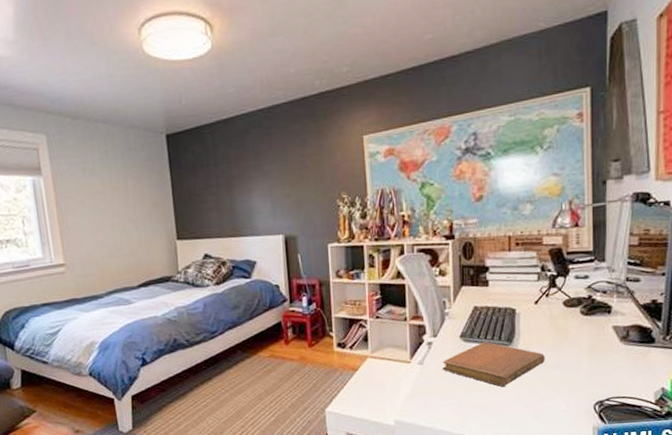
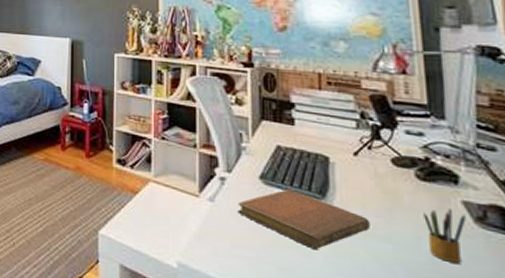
pencil box: none [584,334,614,375] -> present [423,208,466,263]

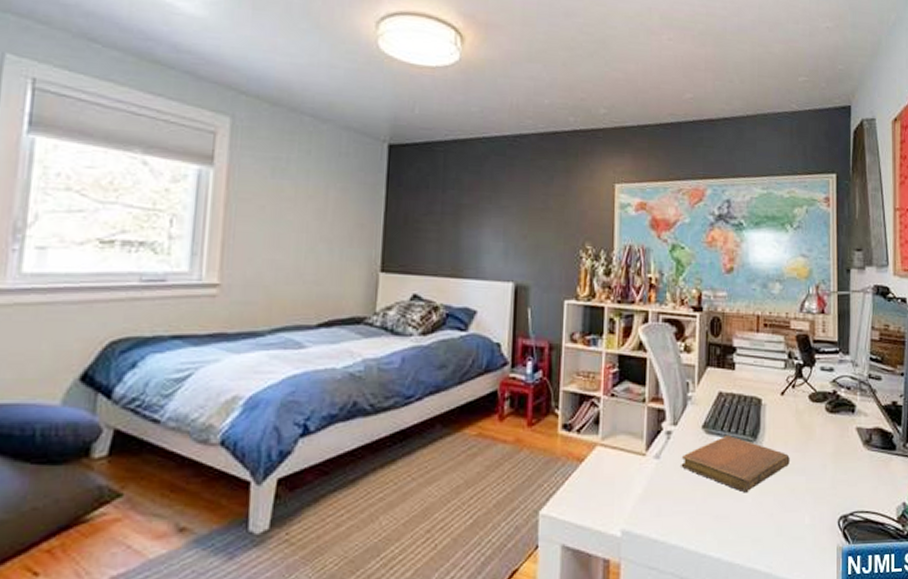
pencil box: present [423,208,466,263] -> none [829,436,857,484]

